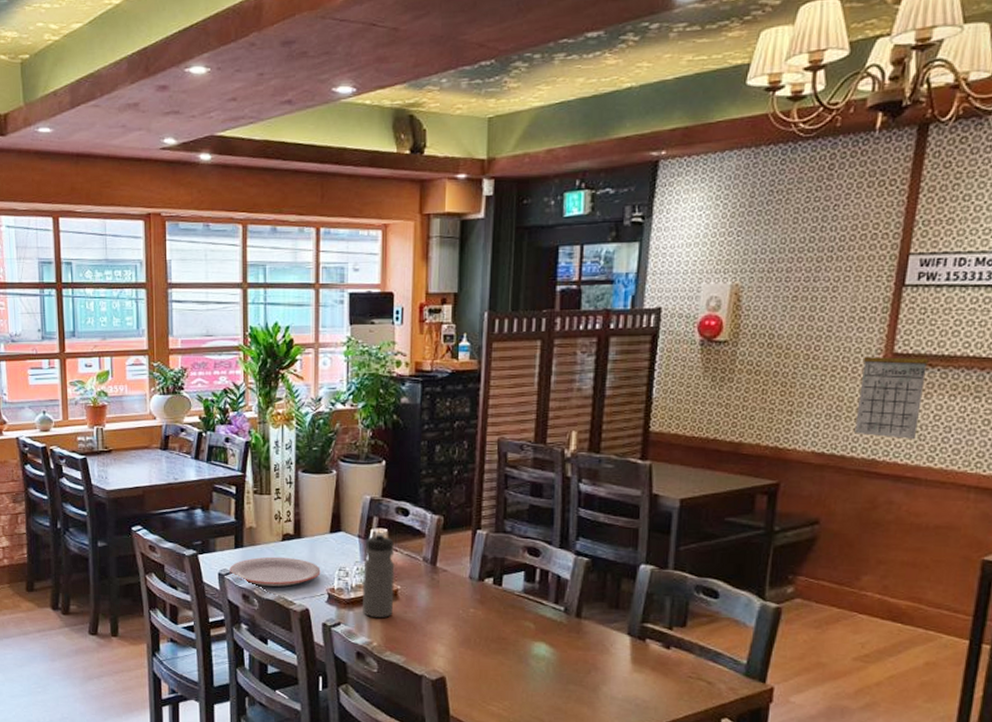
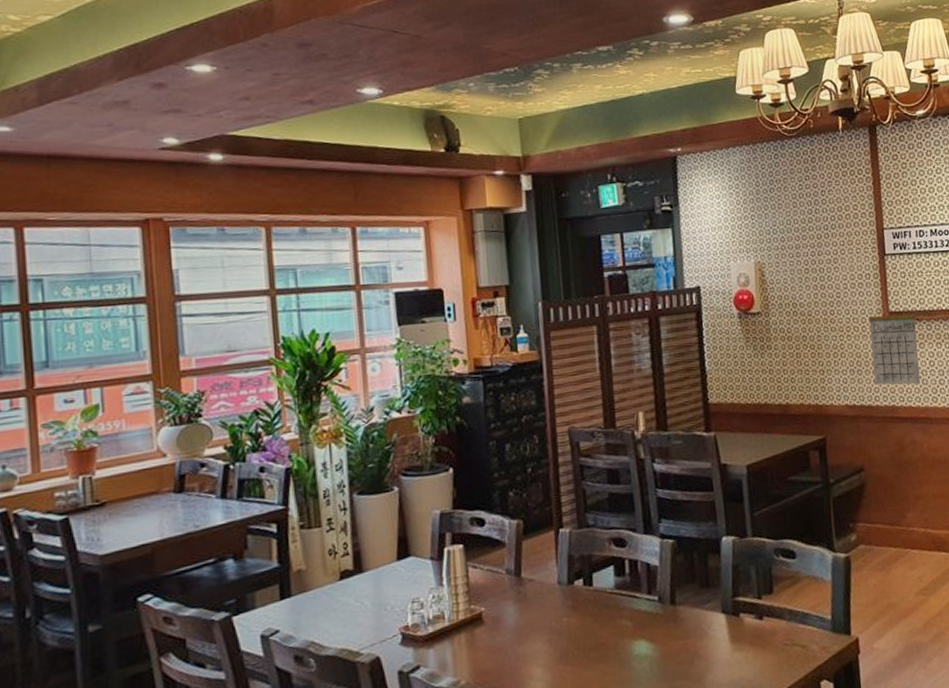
plate: present [230,556,321,587] -> none [275,598,391,641]
water bottle: present [362,532,395,619] -> none [440,549,480,652]

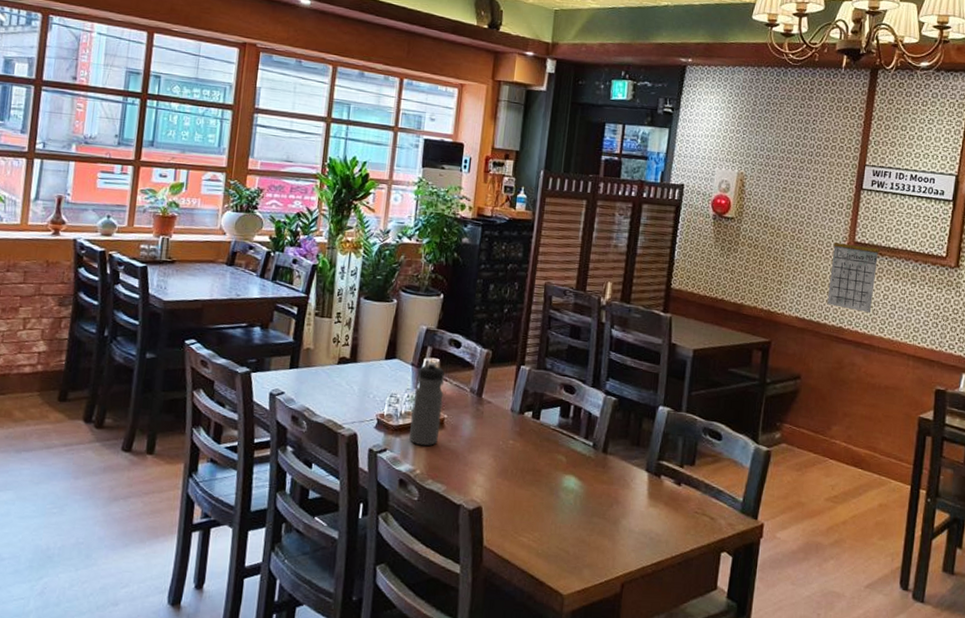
water bottle: none [440,549,480,652] -> present [409,362,445,446]

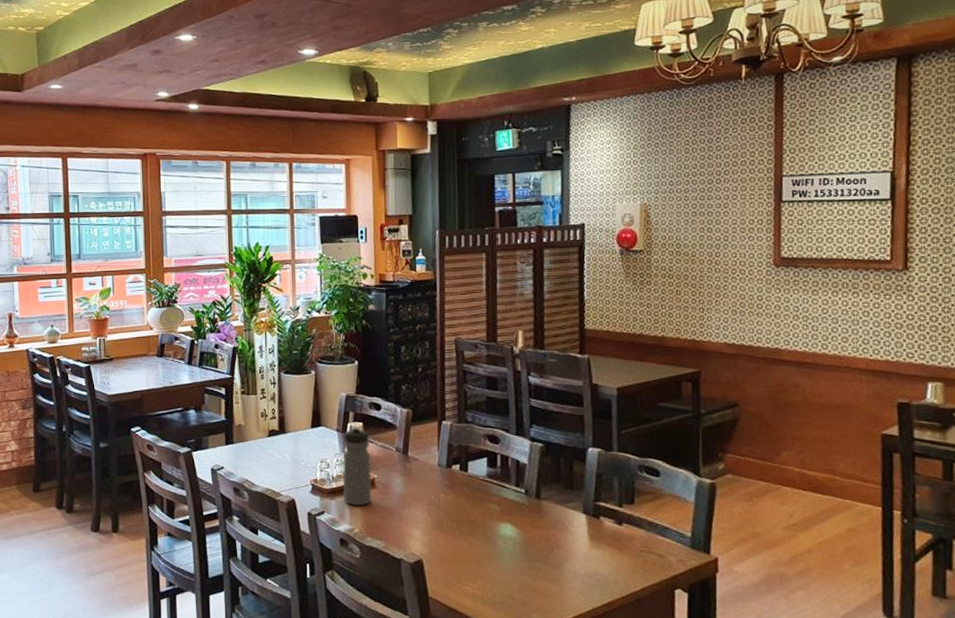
calendar: present [827,231,880,313] -> none [757,245,811,330]

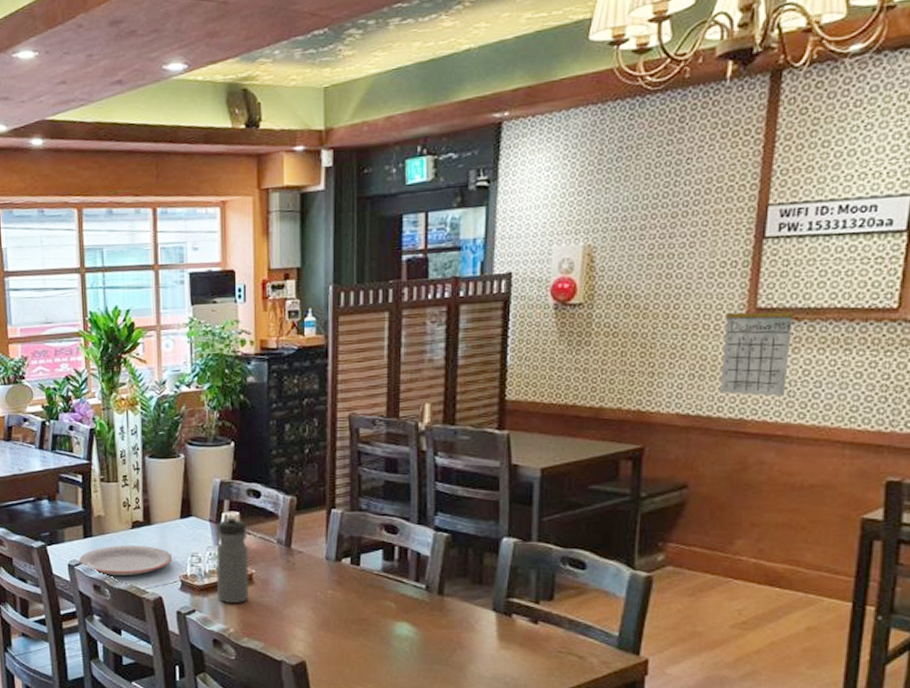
plate: none [221,451,304,479] -> present [79,545,173,575]
calendar: none [757,245,811,330] -> present [720,293,795,396]

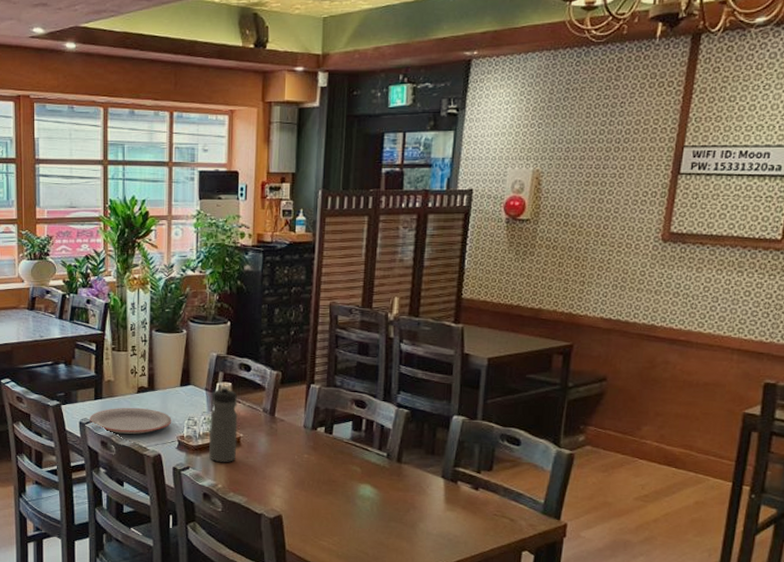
calendar: present [720,293,795,396] -> none [637,220,700,307]

